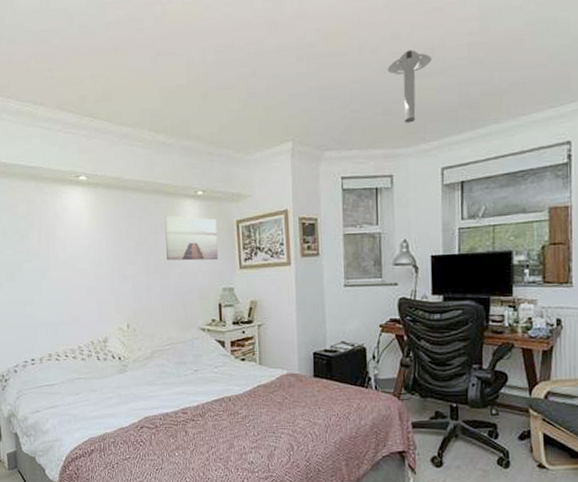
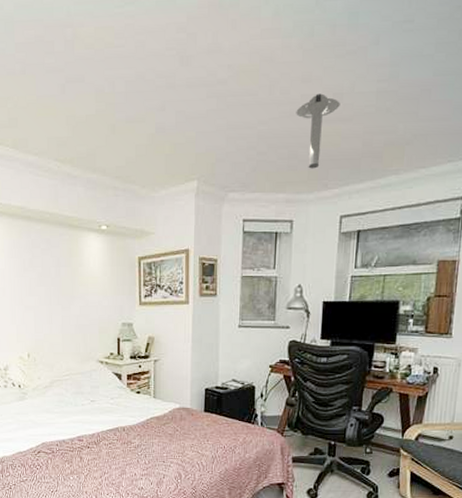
wall art: present [164,216,218,261] -> none [68,249,119,295]

